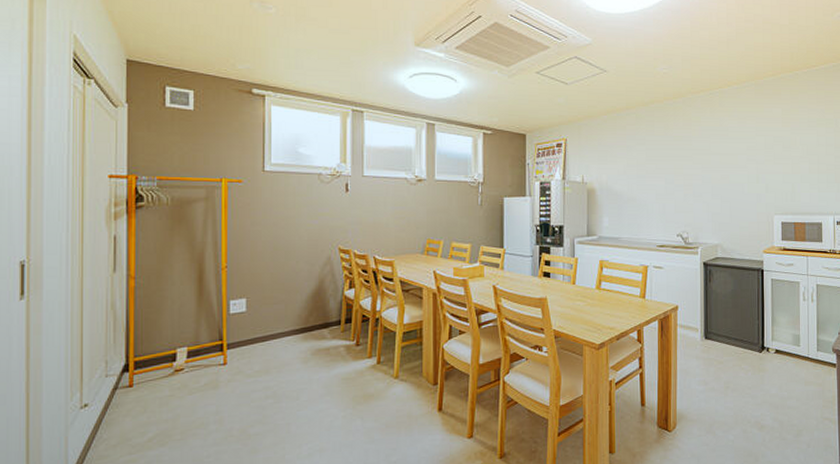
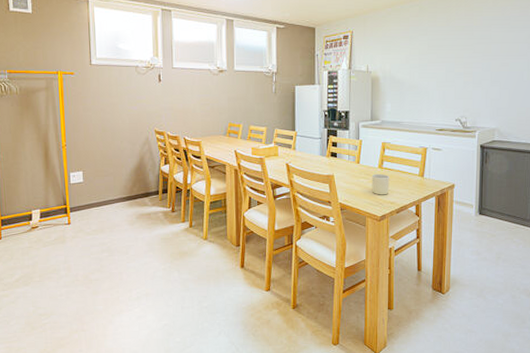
mug: none [589,295,608,320] -> present [372,173,389,195]

